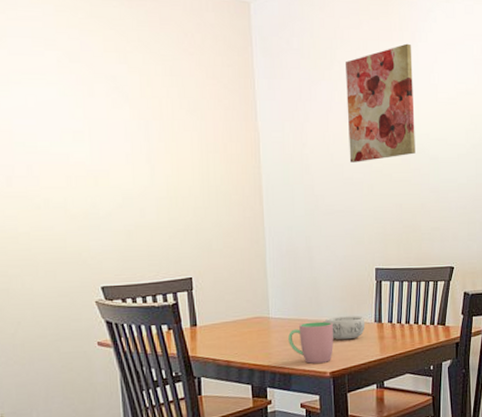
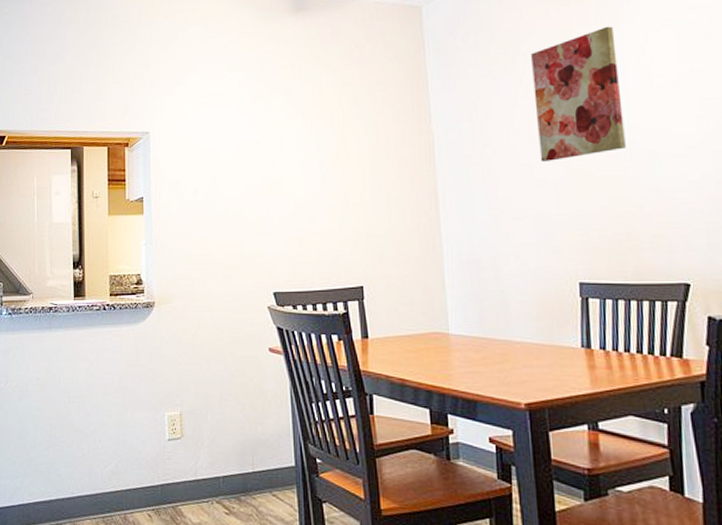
cup: present [288,321,333,364] -> none [472,342,529,391]
decorative bowl: present [323,315,366,340] -> none [514,337,569,366]

